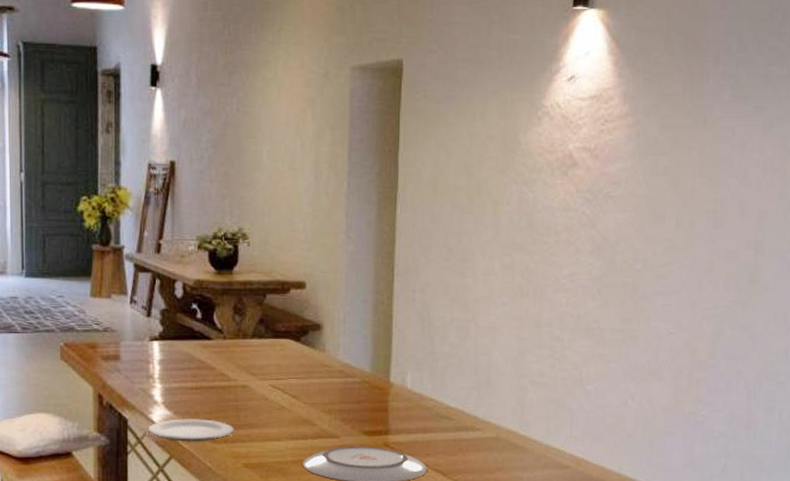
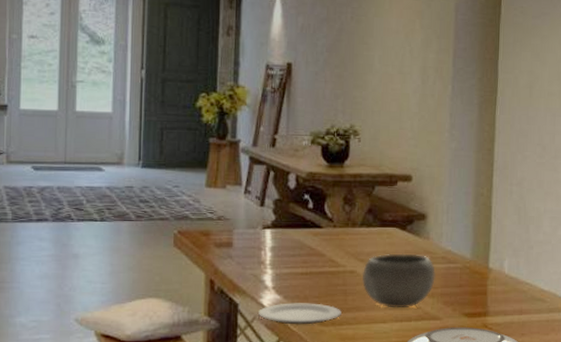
bowl: none [254,366,332,426] -> present [361,253,436,308]

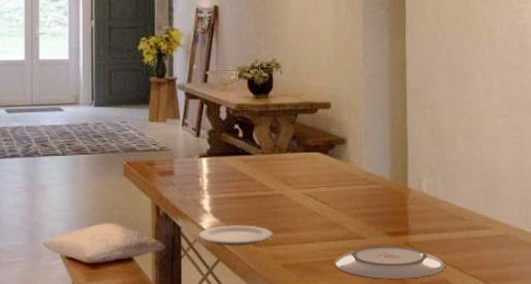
bowl: present [361,253,436,308] -> none [289,176,358,229]

